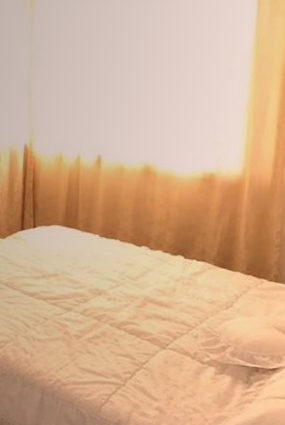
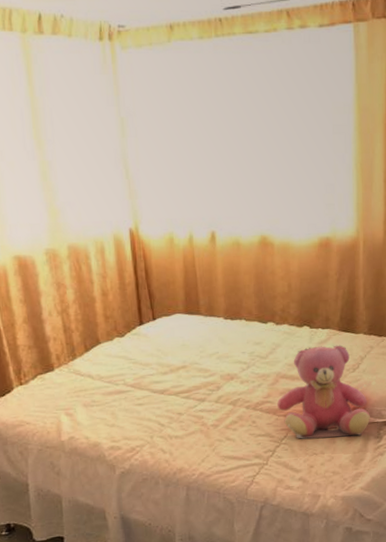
teddy bear: none [142,277,240,377] -> present [277,345,370,439]

